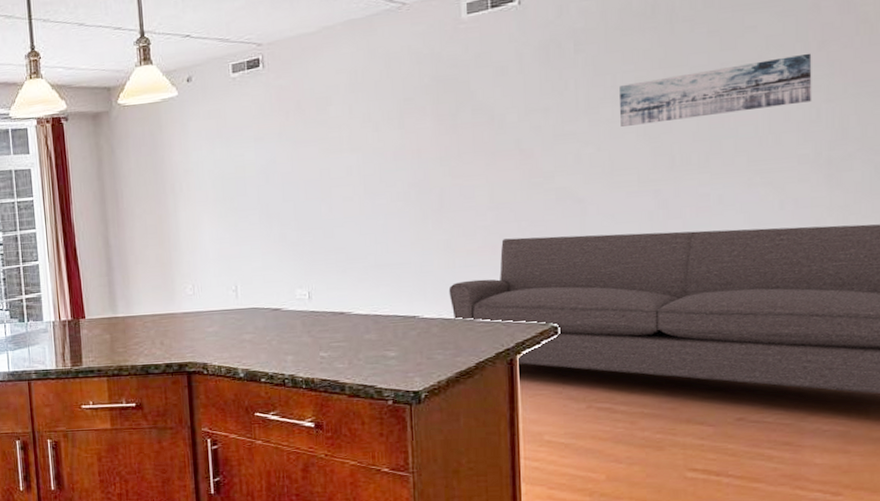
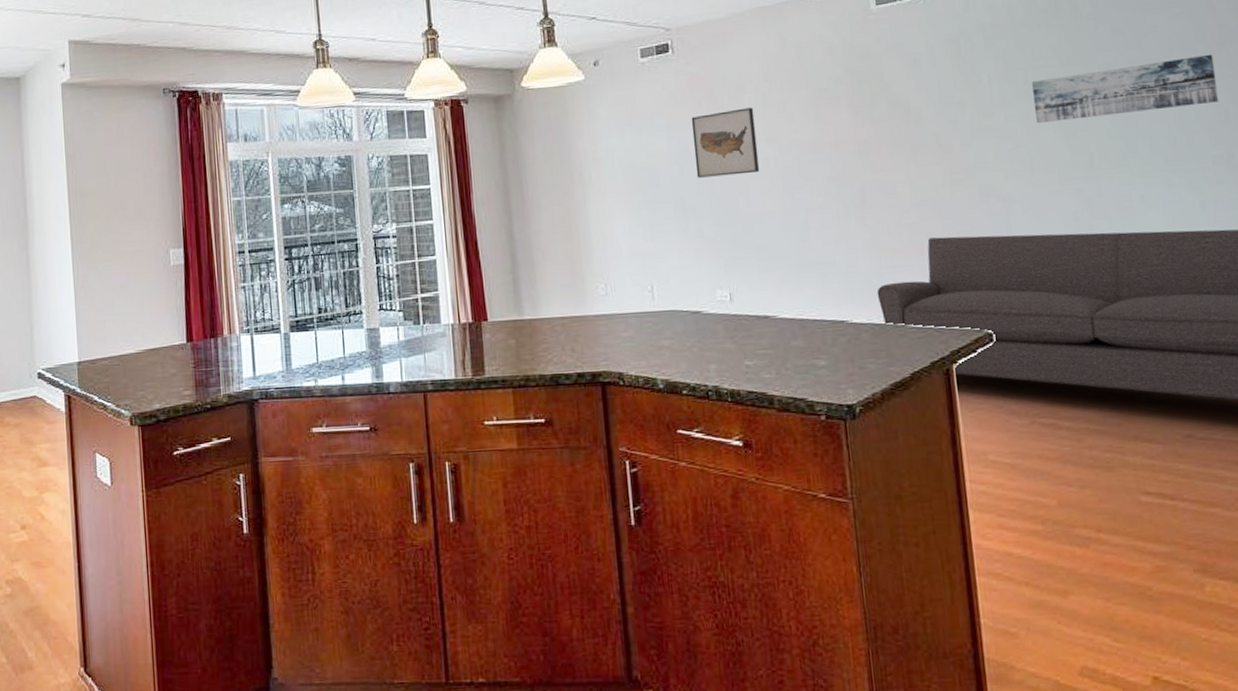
wall art: none [278,118,343,186] -> present [691,107,760,178]

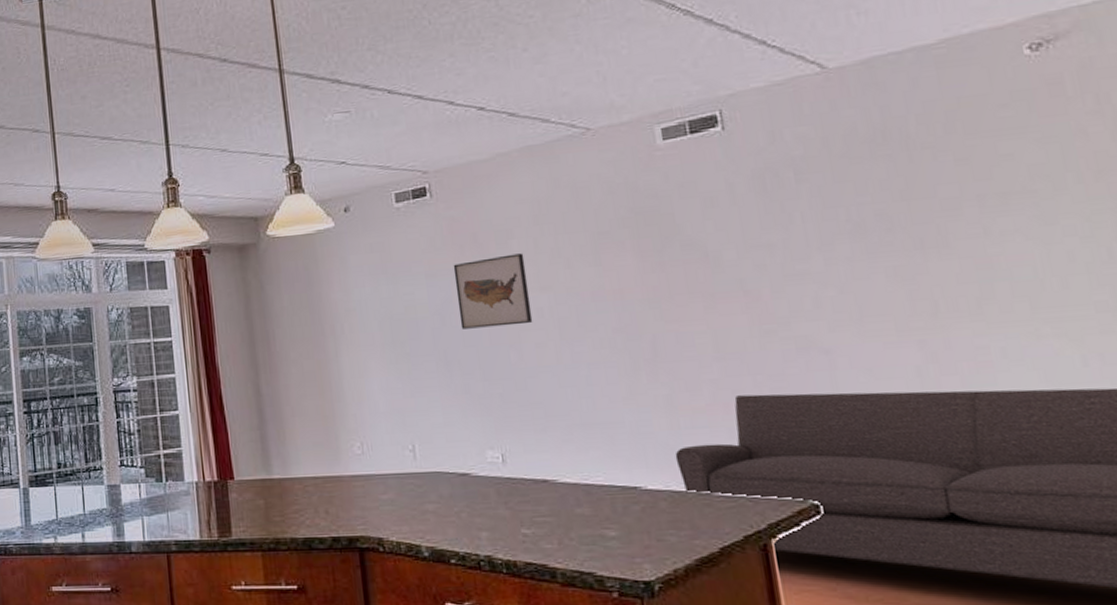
wall art: present [1032,54,1220,123] -> none [856,184,1100,266]

